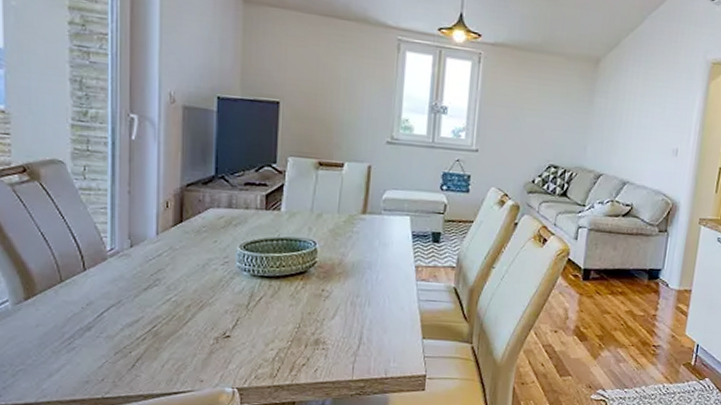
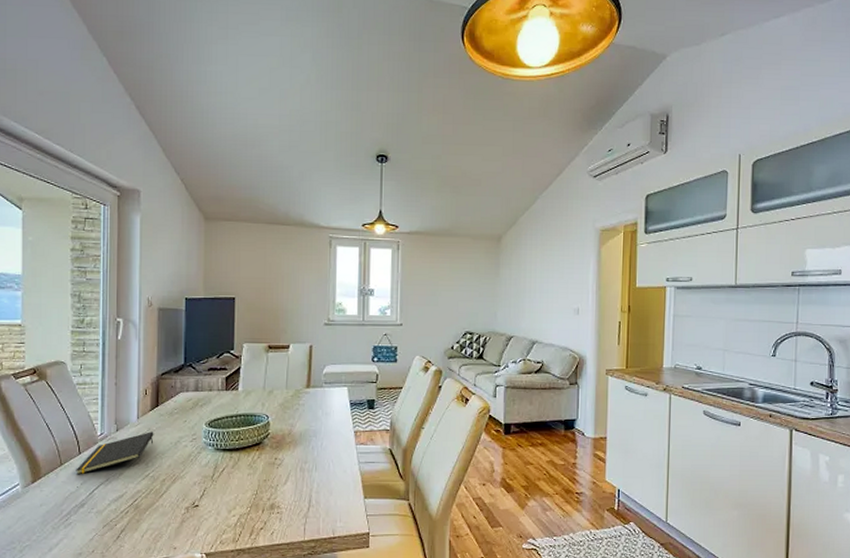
notepad: none [80,250,177,294] -> present [76,431,154,475]

